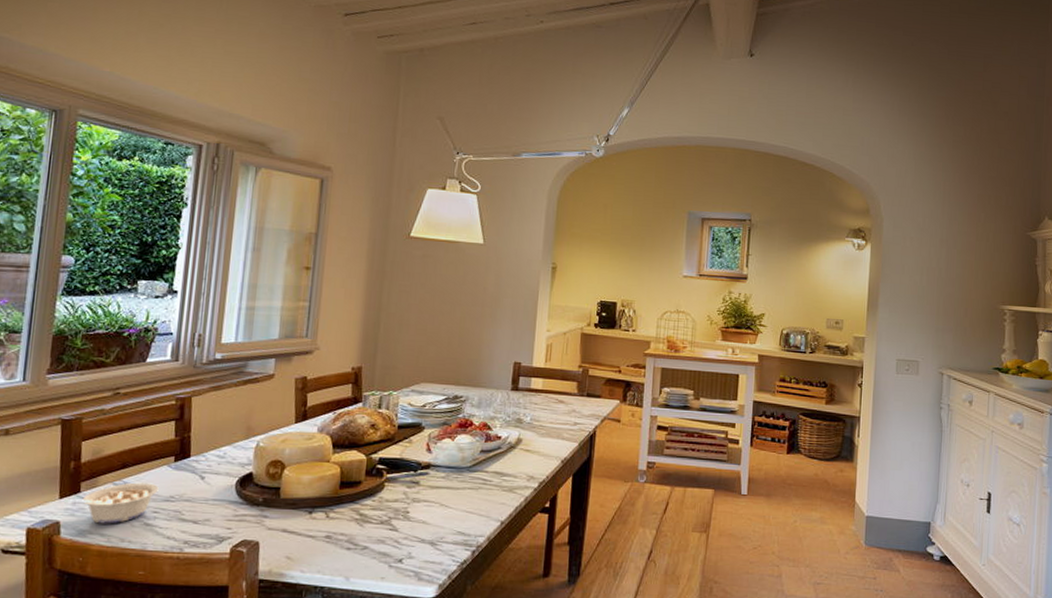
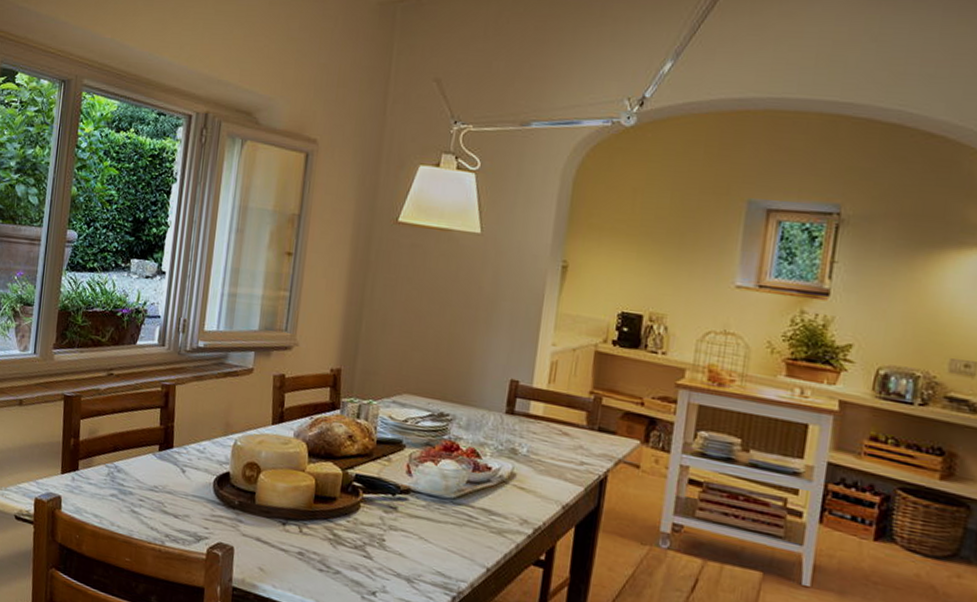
legume: present [67,482,159,524] -> none [68,466,145,506]

